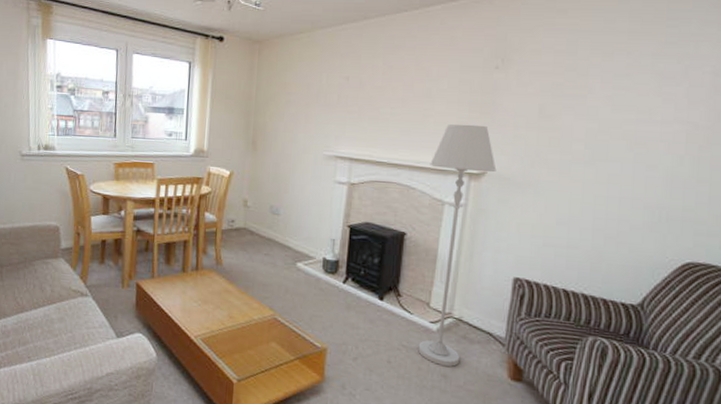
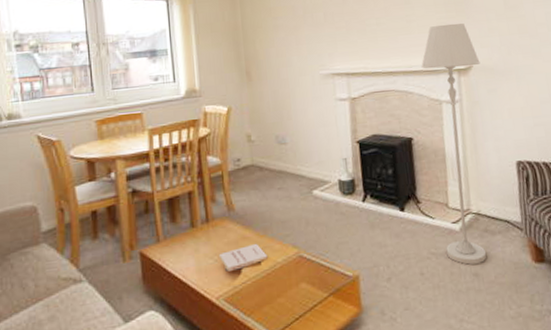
books: none [202,297,245,319] -> present [218,243,268,273]

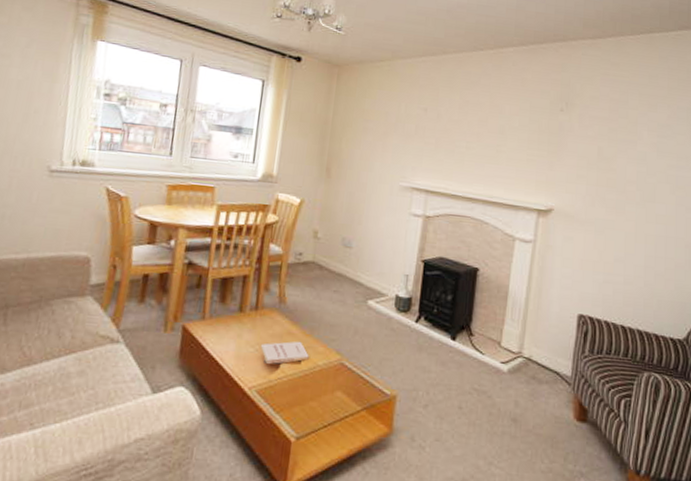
floor lamp: present [421,23,487,265] -> none [489,161,562,410]

